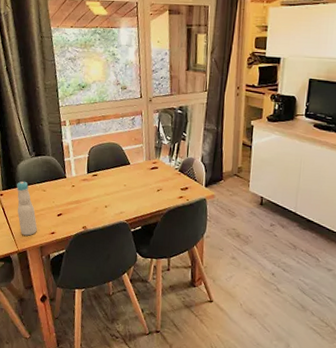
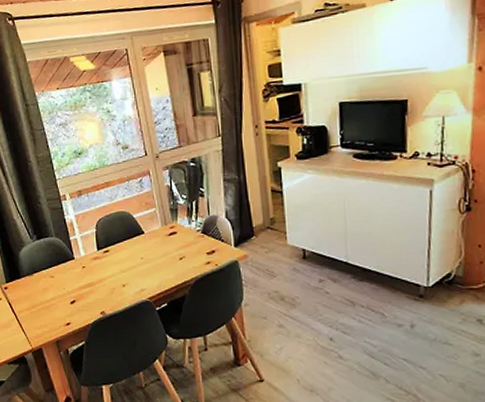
bottle: present [16,181,38,236] -> none [21,269,50,331]

